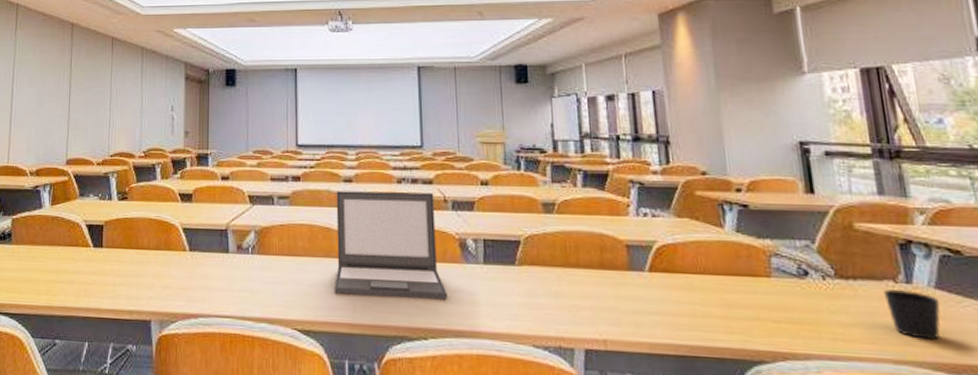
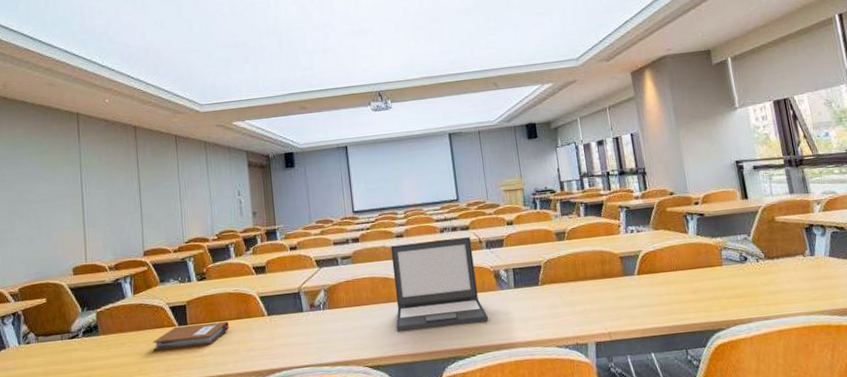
notebook: none [65,247,147,274] -> present [153,321,230,351]
cup: present [884,290,941,340] -> none [797,261,834,295]

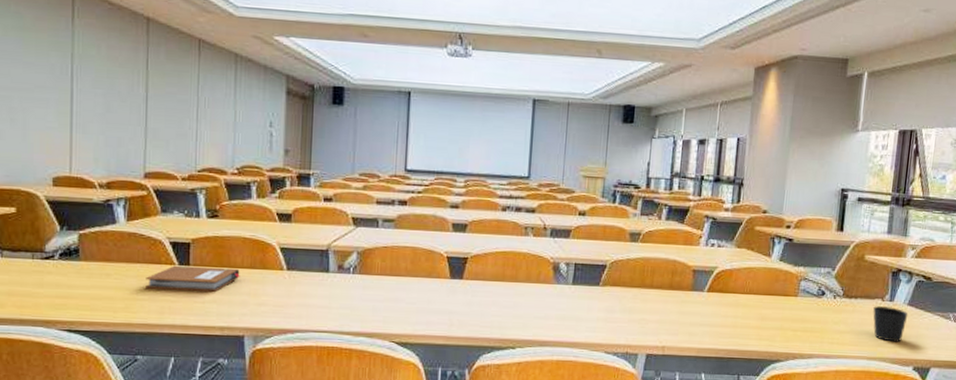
laptop: present [390,237,488,331] -> none [432,216,537,315]
cup: none [797,261,834,295] -> present [873,306,908,342]

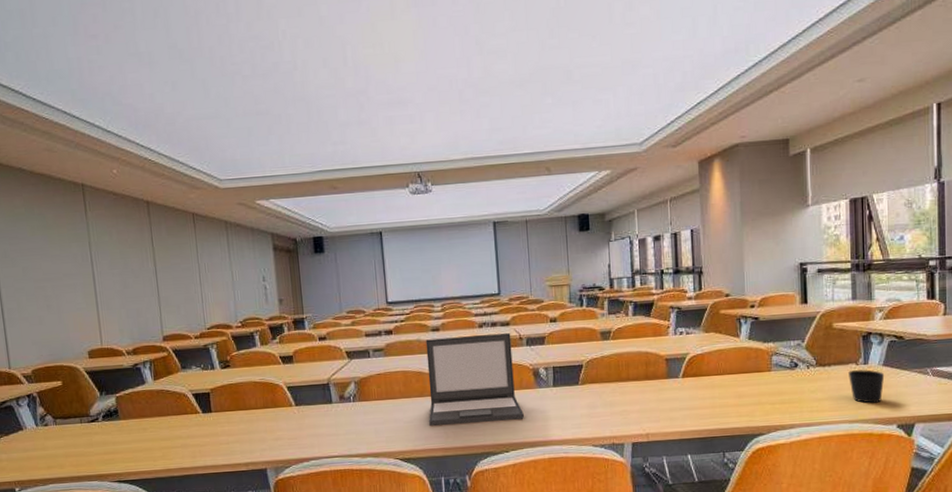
notebook: present [145,265,240,292] -> none [176,410,256,437]
laptop: none [432,216,537,315] -> present [425,333,524,426]

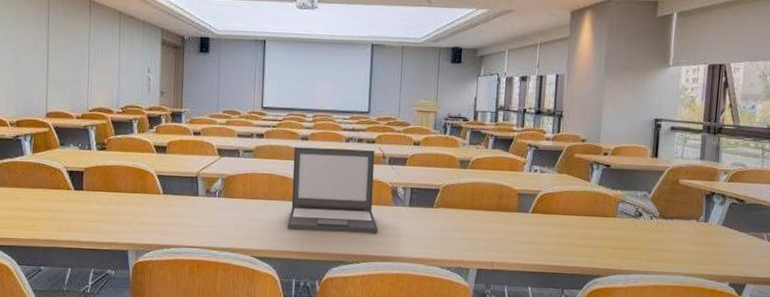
cup: present [848,369,885,404] -> none [688,226,723,260]

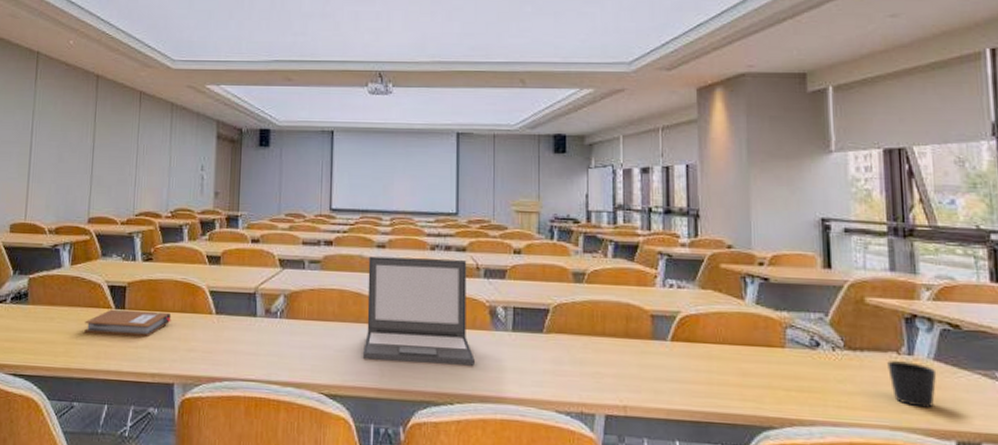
notebook: none [47,190,124,213] -> present [84,309,171,336]
cup: none [688,226,723,260] -> present [887,361,937,408]

